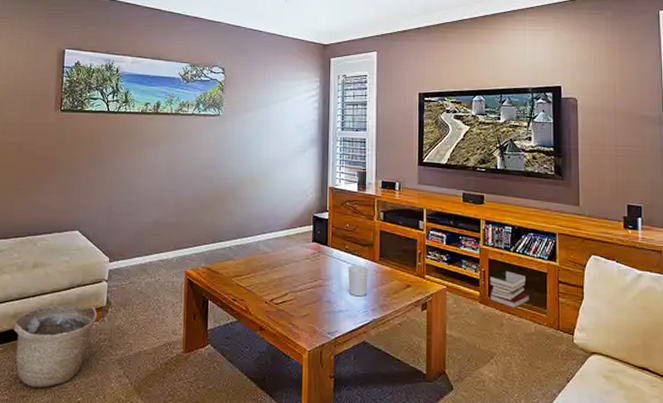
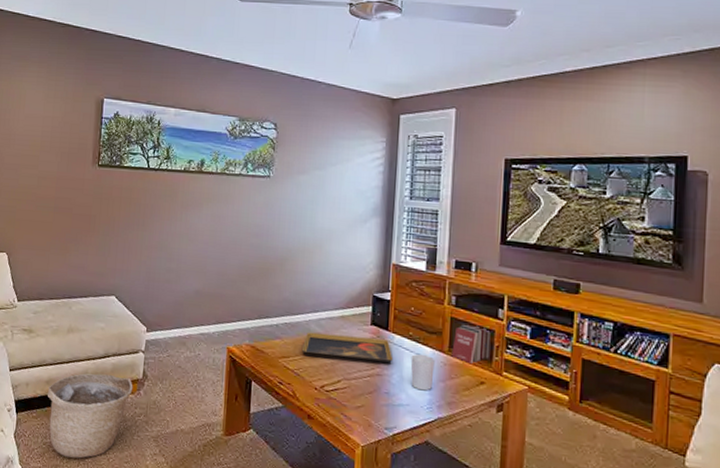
decorative tray: none [253,252,333,277] -> present [302,332,394,365]
books: none [382,236,414,271] -> present [451,324,491,365]
books: present [488,270,529,308] -> none [580,372,631,419]

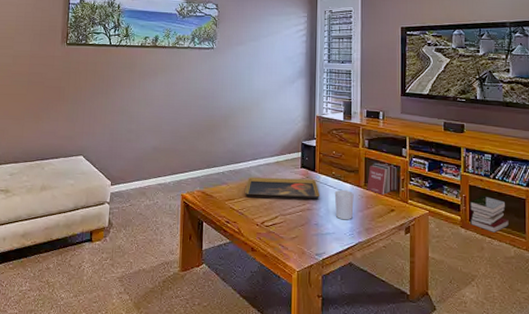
basket: present [47,373,133,459] -> none [22,225,100,302]
books: none [580,372,631,419] -> present [469,196,509,233]

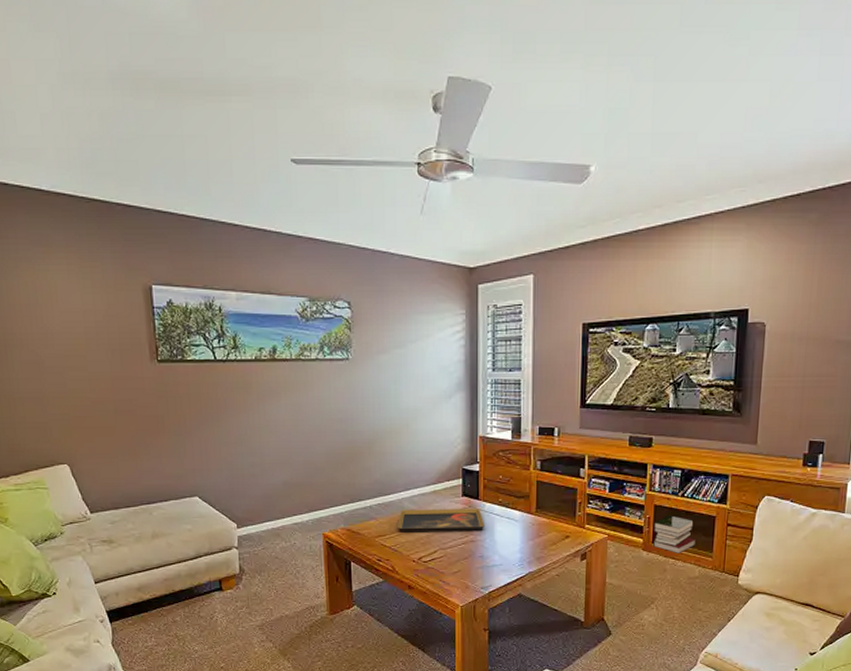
candle holder: present [334,189,354,220] -> none [501,517,524,550]
books: present [367,162,397,196] -> none [538,486,574,522]

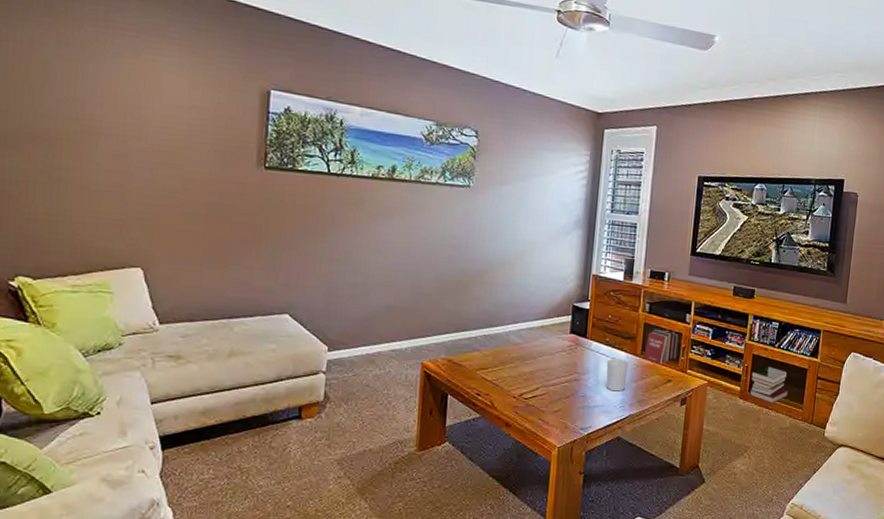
decorative tray: present [398,509,485,533] -> none [501,343,591,371]
candle holder: none [501,517,524,550] -> present [606,358,629,392]
books: none [538,486,574,522] -> present [643,329,679,365]

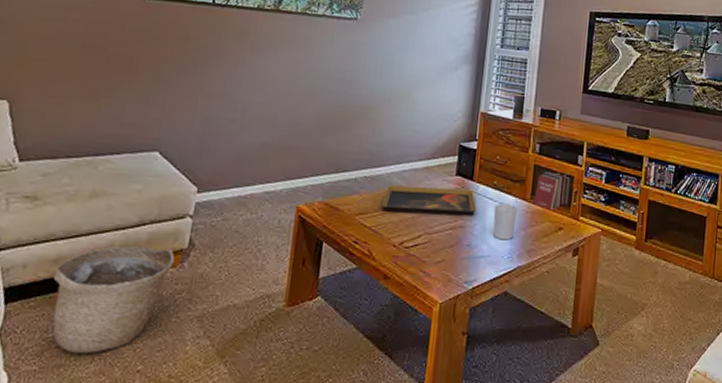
basket: none [203,399,312,492] -> present [52,246,175,353]
decorative tray: none [501,343,591,371] -> present [382,185,477,216]
books: present [749,365,788,403] -> none [646,212,687,255]

